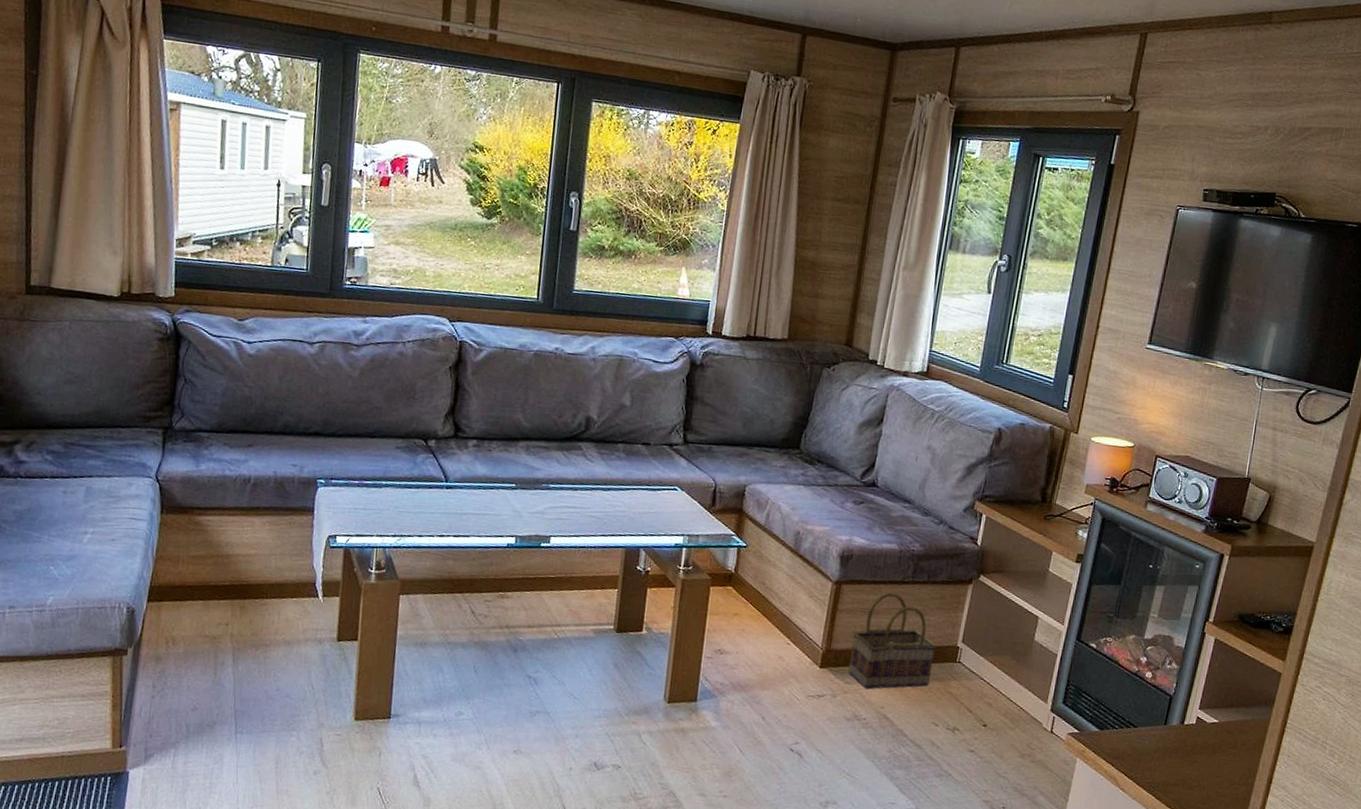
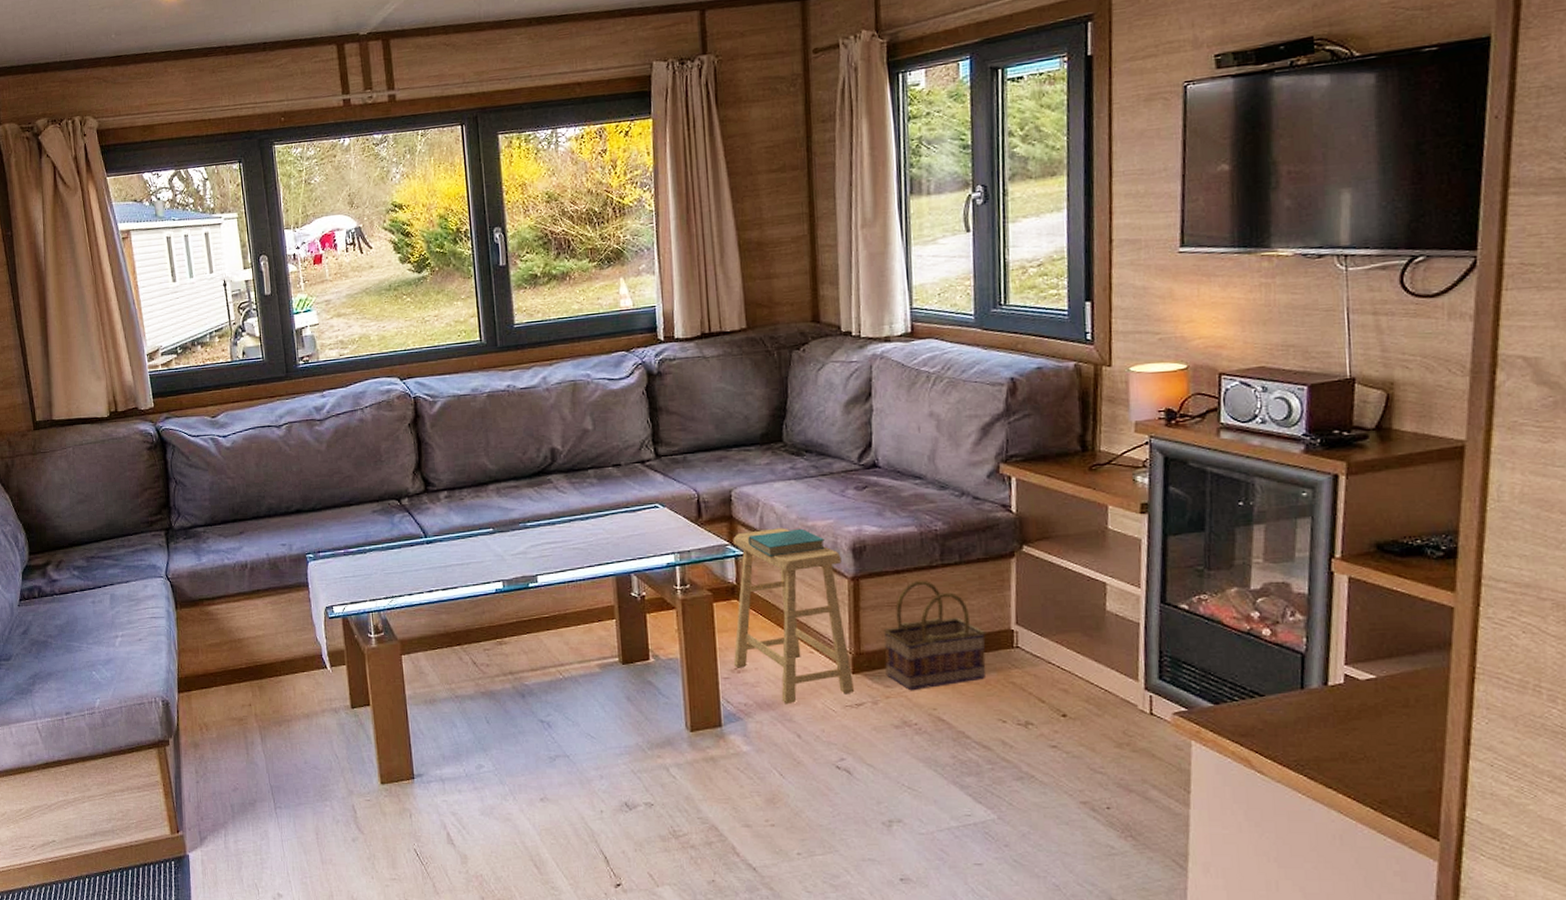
footstool: none [718,526,830,689] -> present [733,528,855,705]
book: none [752,529,819,553] -> present [748,528,825,556]

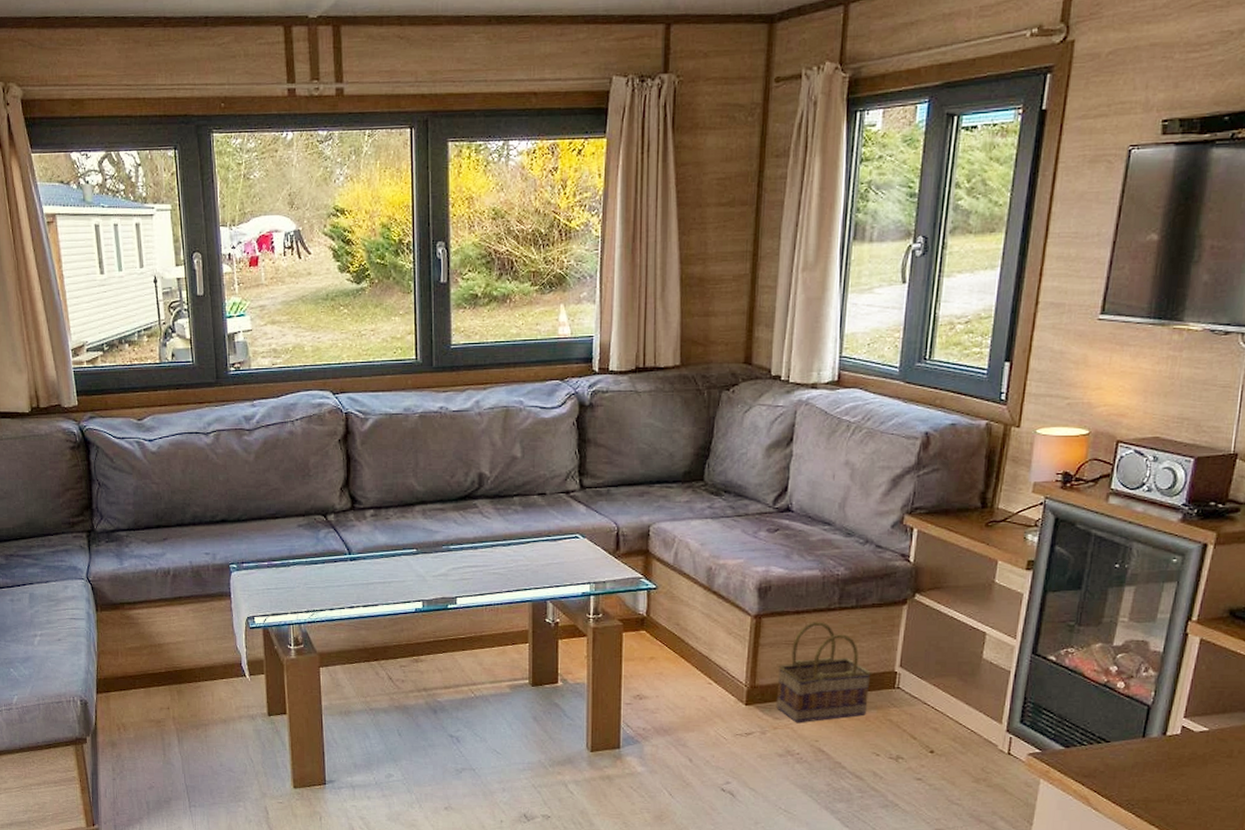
footstool: present [733,528,855,705] -> none [636,564,747,731]
book: present [748,528,825,556] -> none [661,566,733,591]

